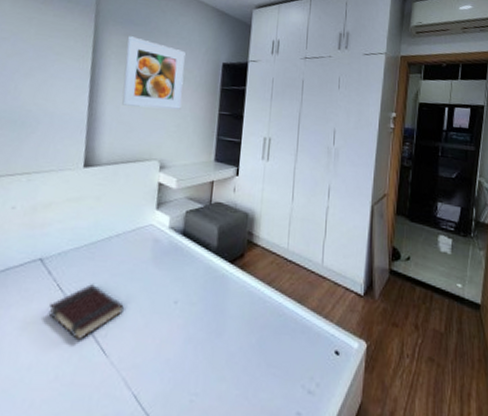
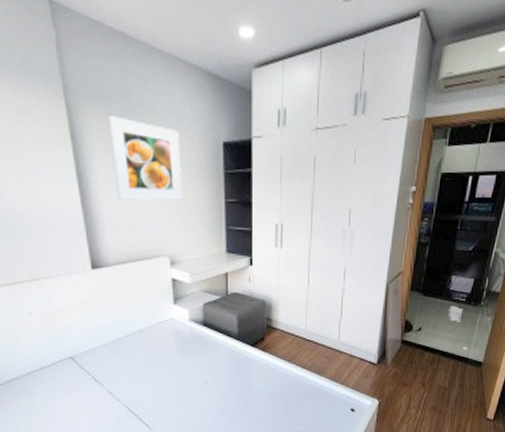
book: present [48,283,124,341] -> none [90,373,158,420]

